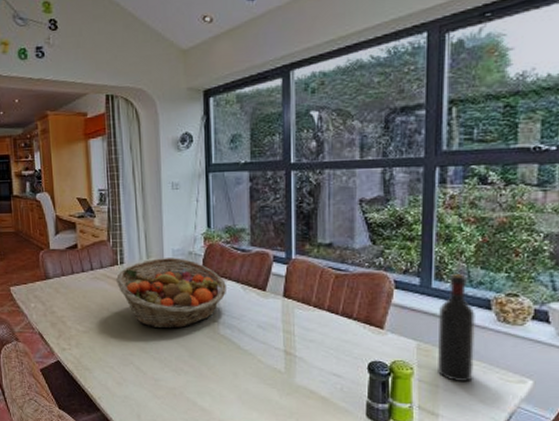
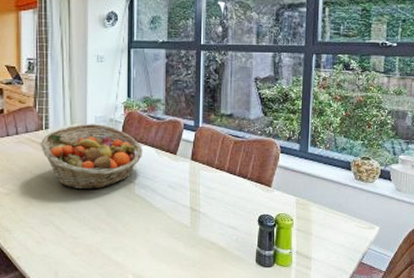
wine bottle: present [438,274,475,383] -> none [311,141,339,230]

